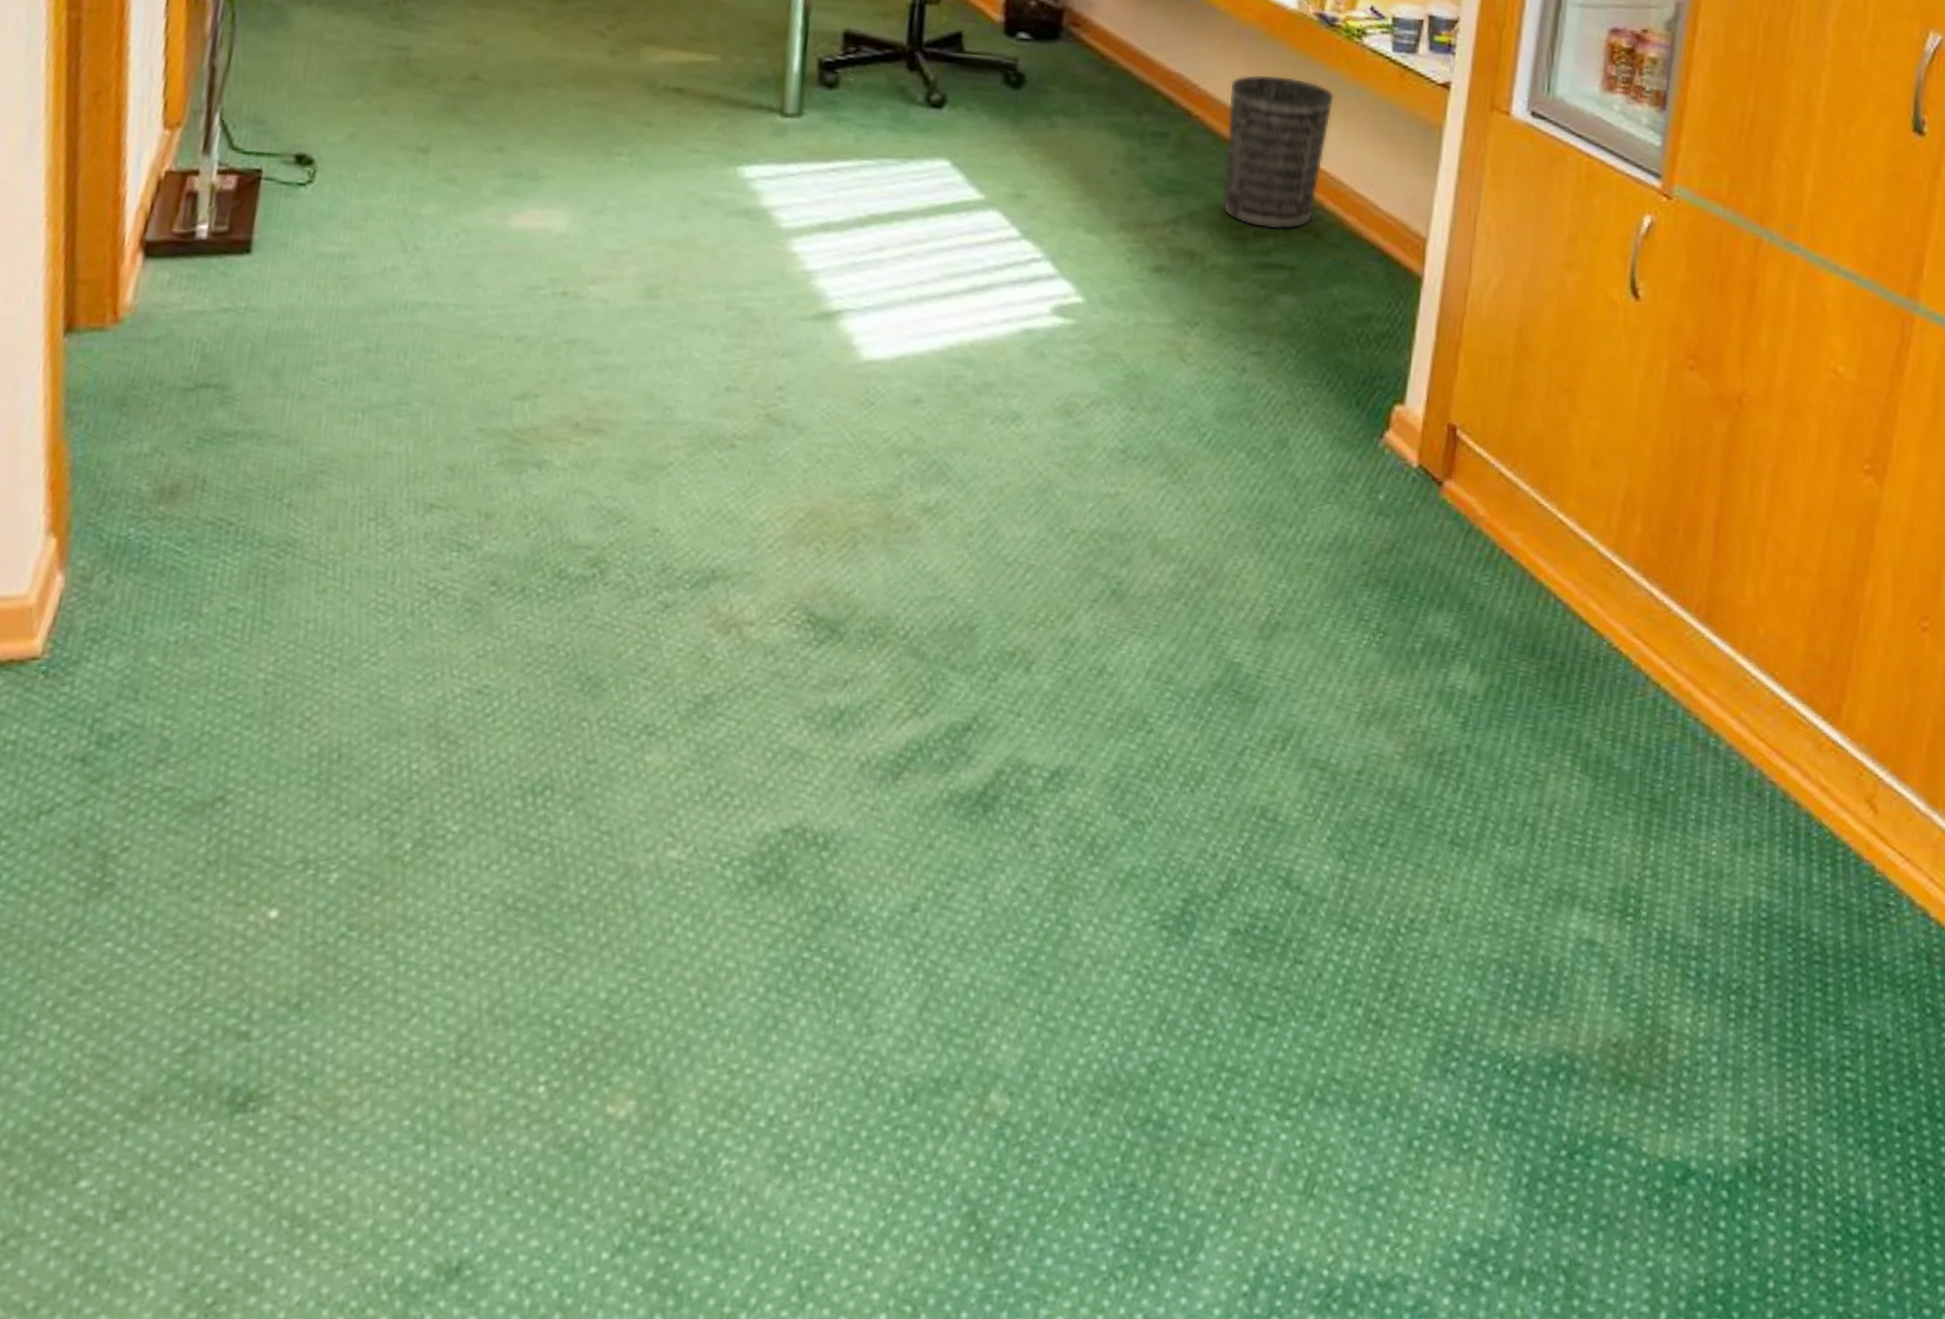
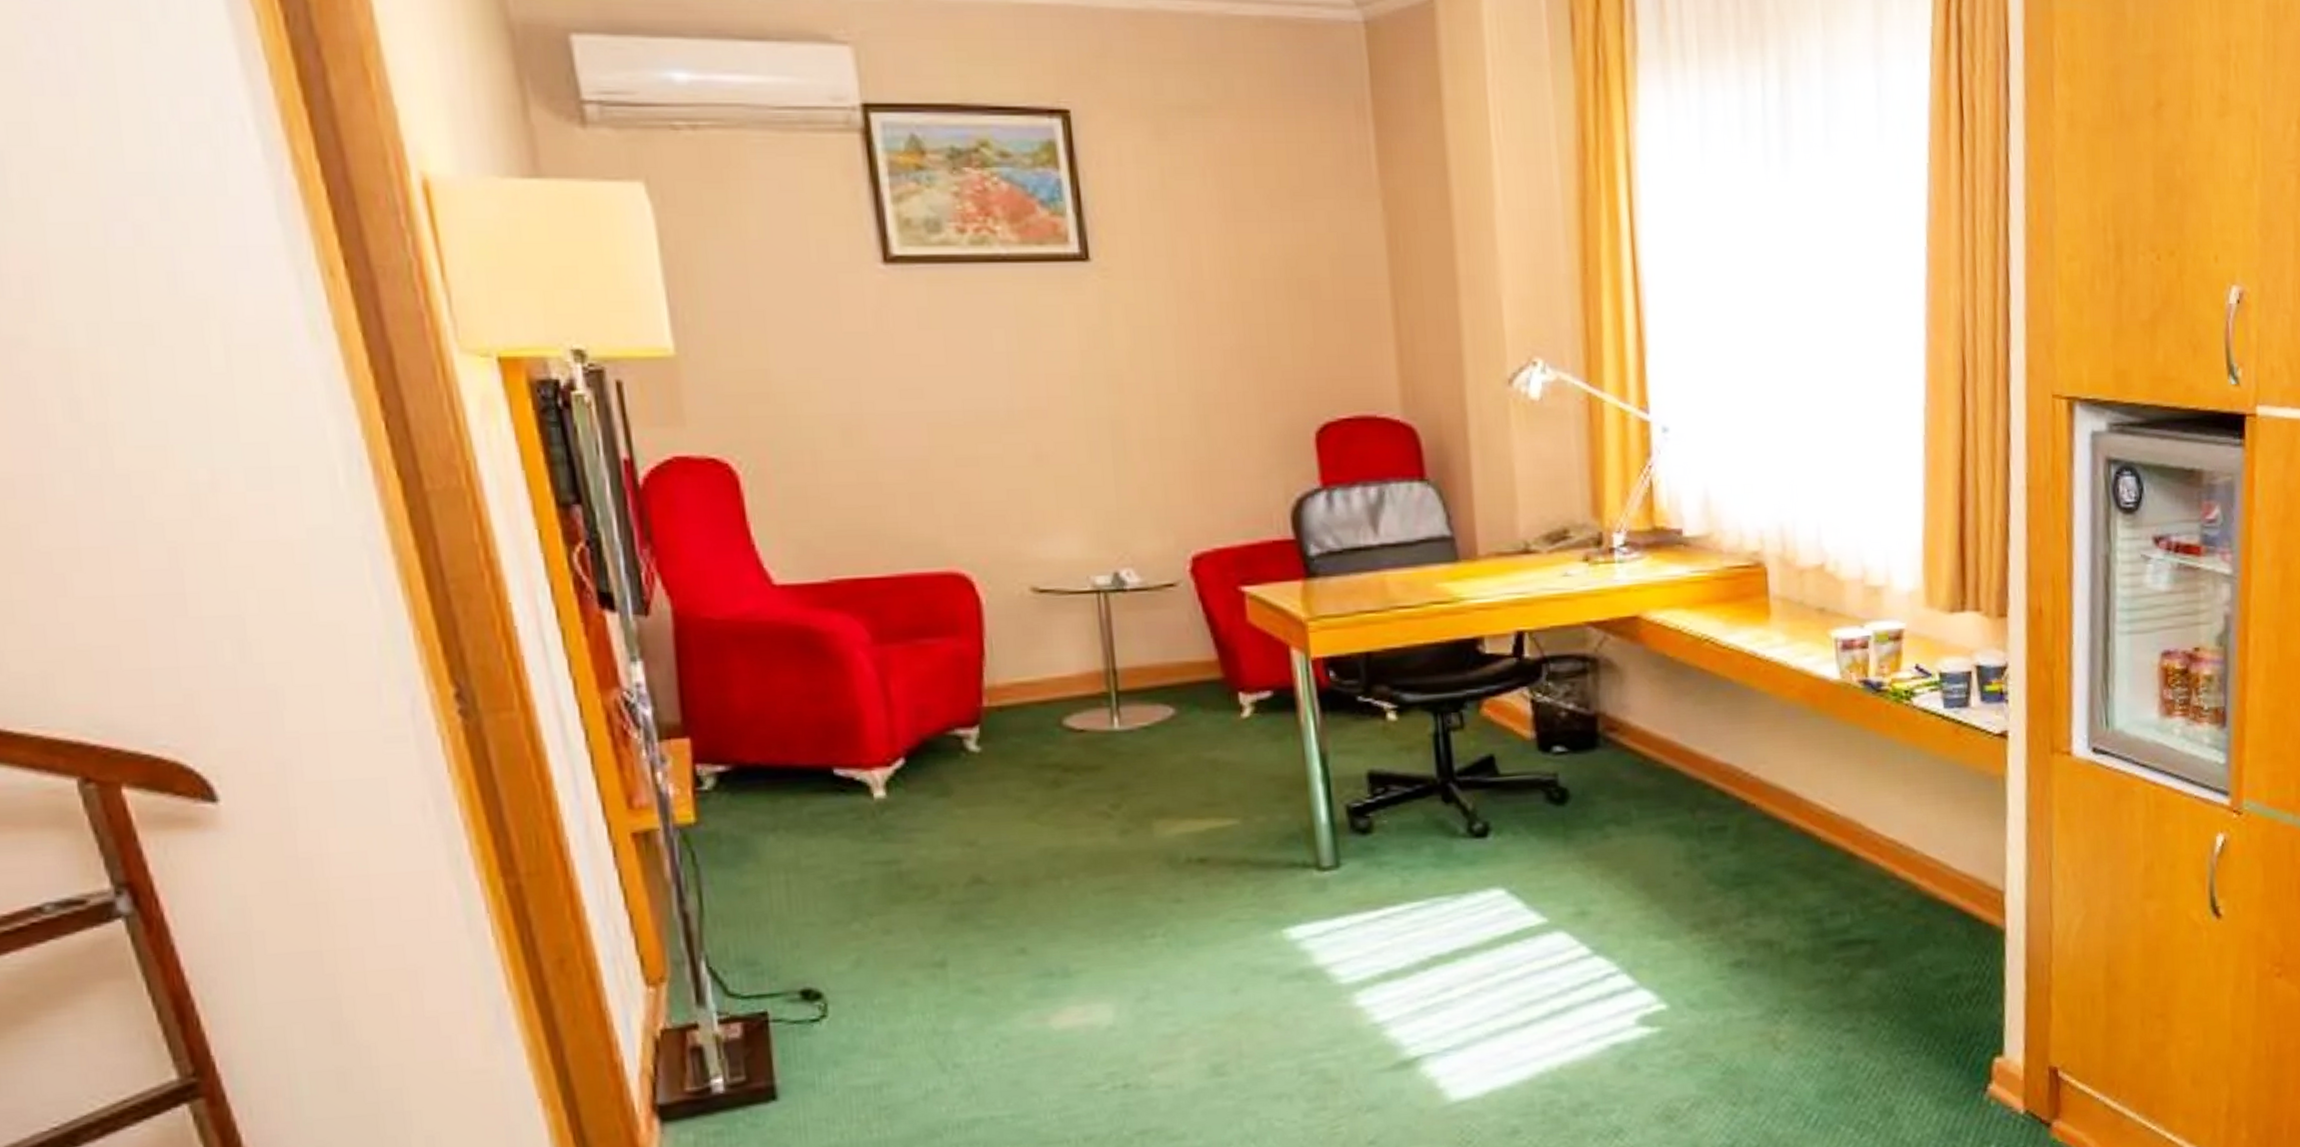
wastebasket: present [1222,74,1335,230] -> none [1782,749,1892,907]

